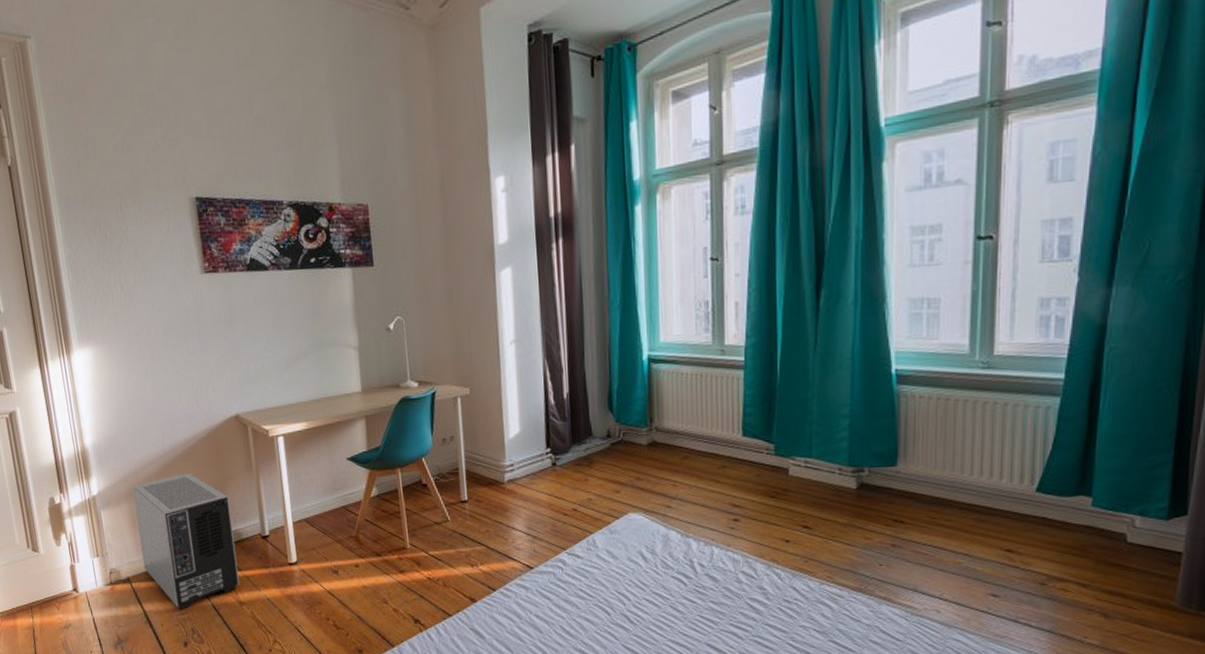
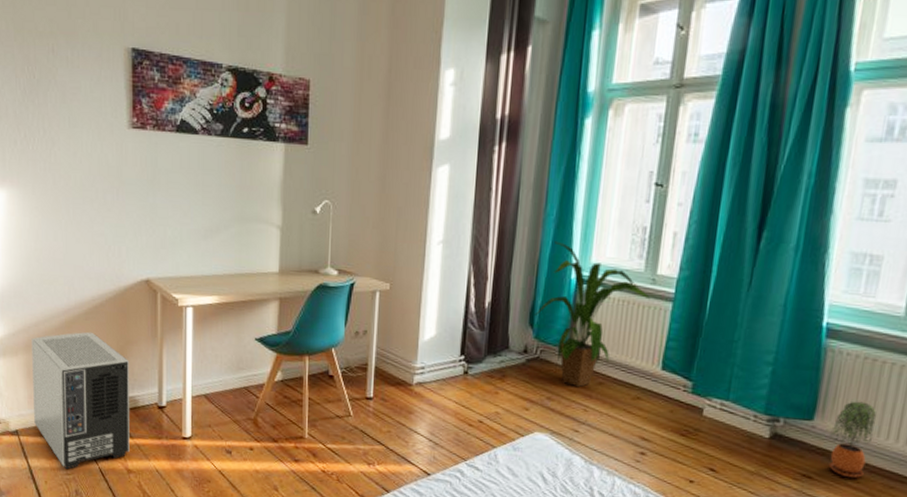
house plant: none [612,326,722,465] -> present [534,241,650,388]
potted plant: none [915,441,958,517] -> present [828,401,876,479]

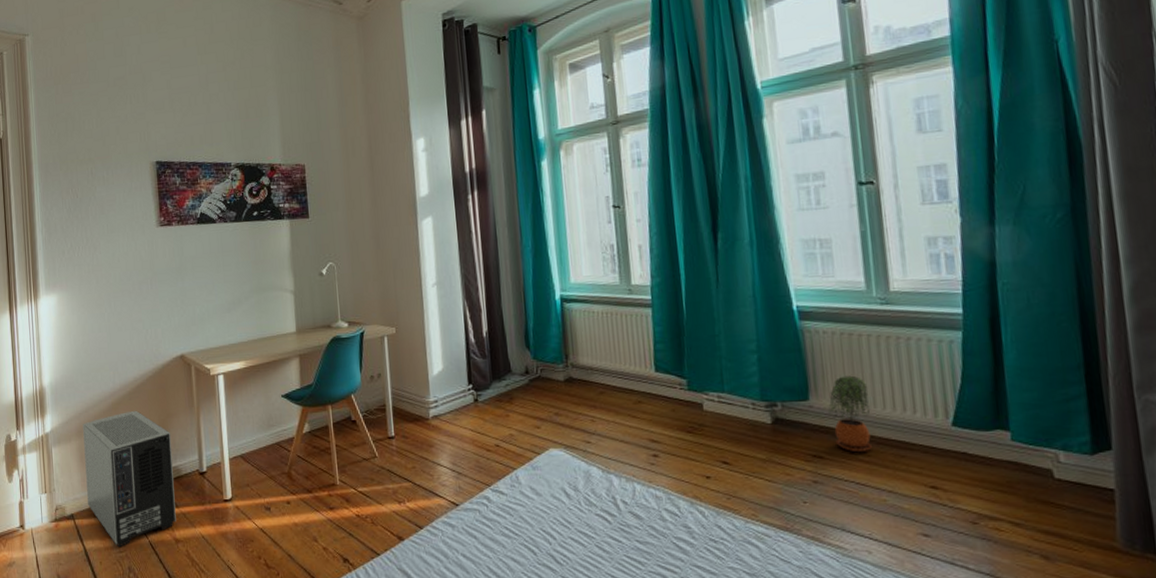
house plant: present [534,241,650,388] -> none [529,268,630,400]

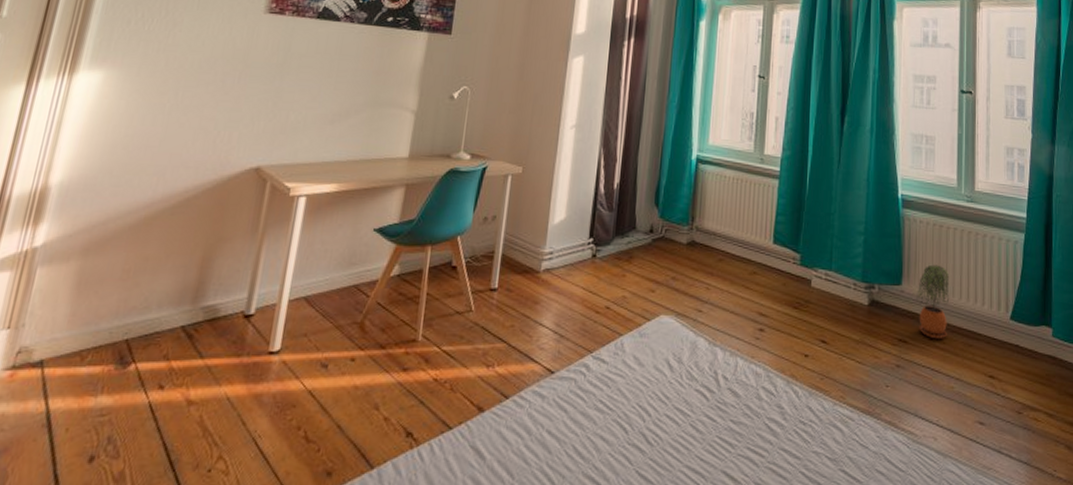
air purifier: present [83,410,176,548] -> none [70,229,218,409]

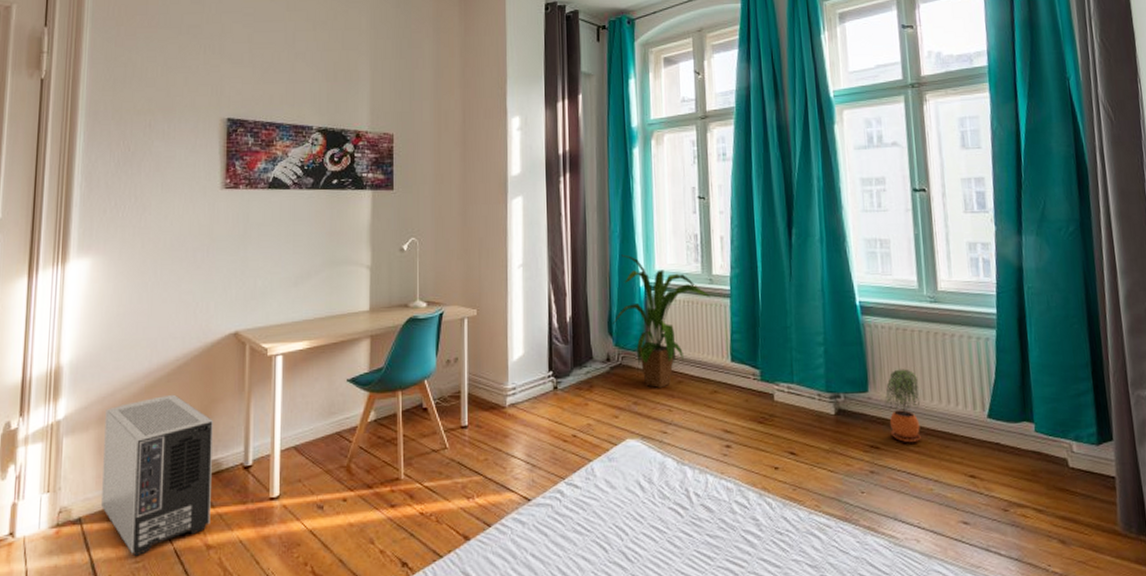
air purifier: none [70,229,218,409] -> present [101,394,214,557]
house plant: none [659,125,760,266] -> present [612,254,710,389]

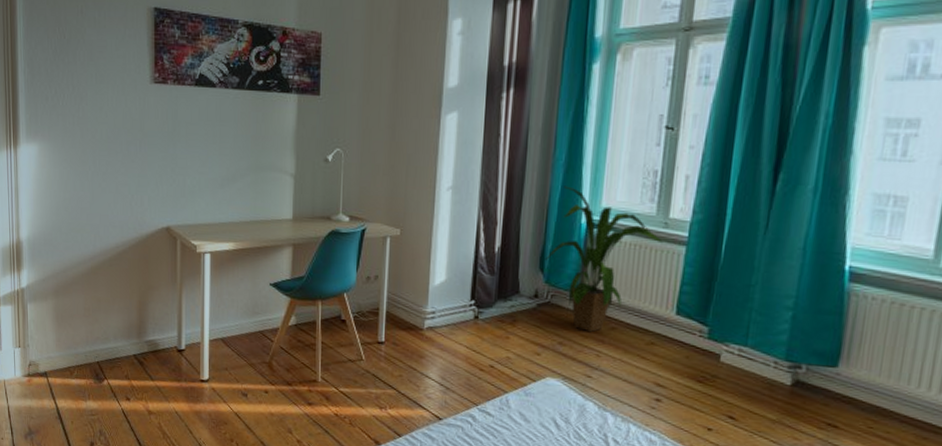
air purifier: present [101,394,214,557] -> none [60,277,151,411]
potted plant: present [885,369,921,443] -> none [855,347,906,428]

